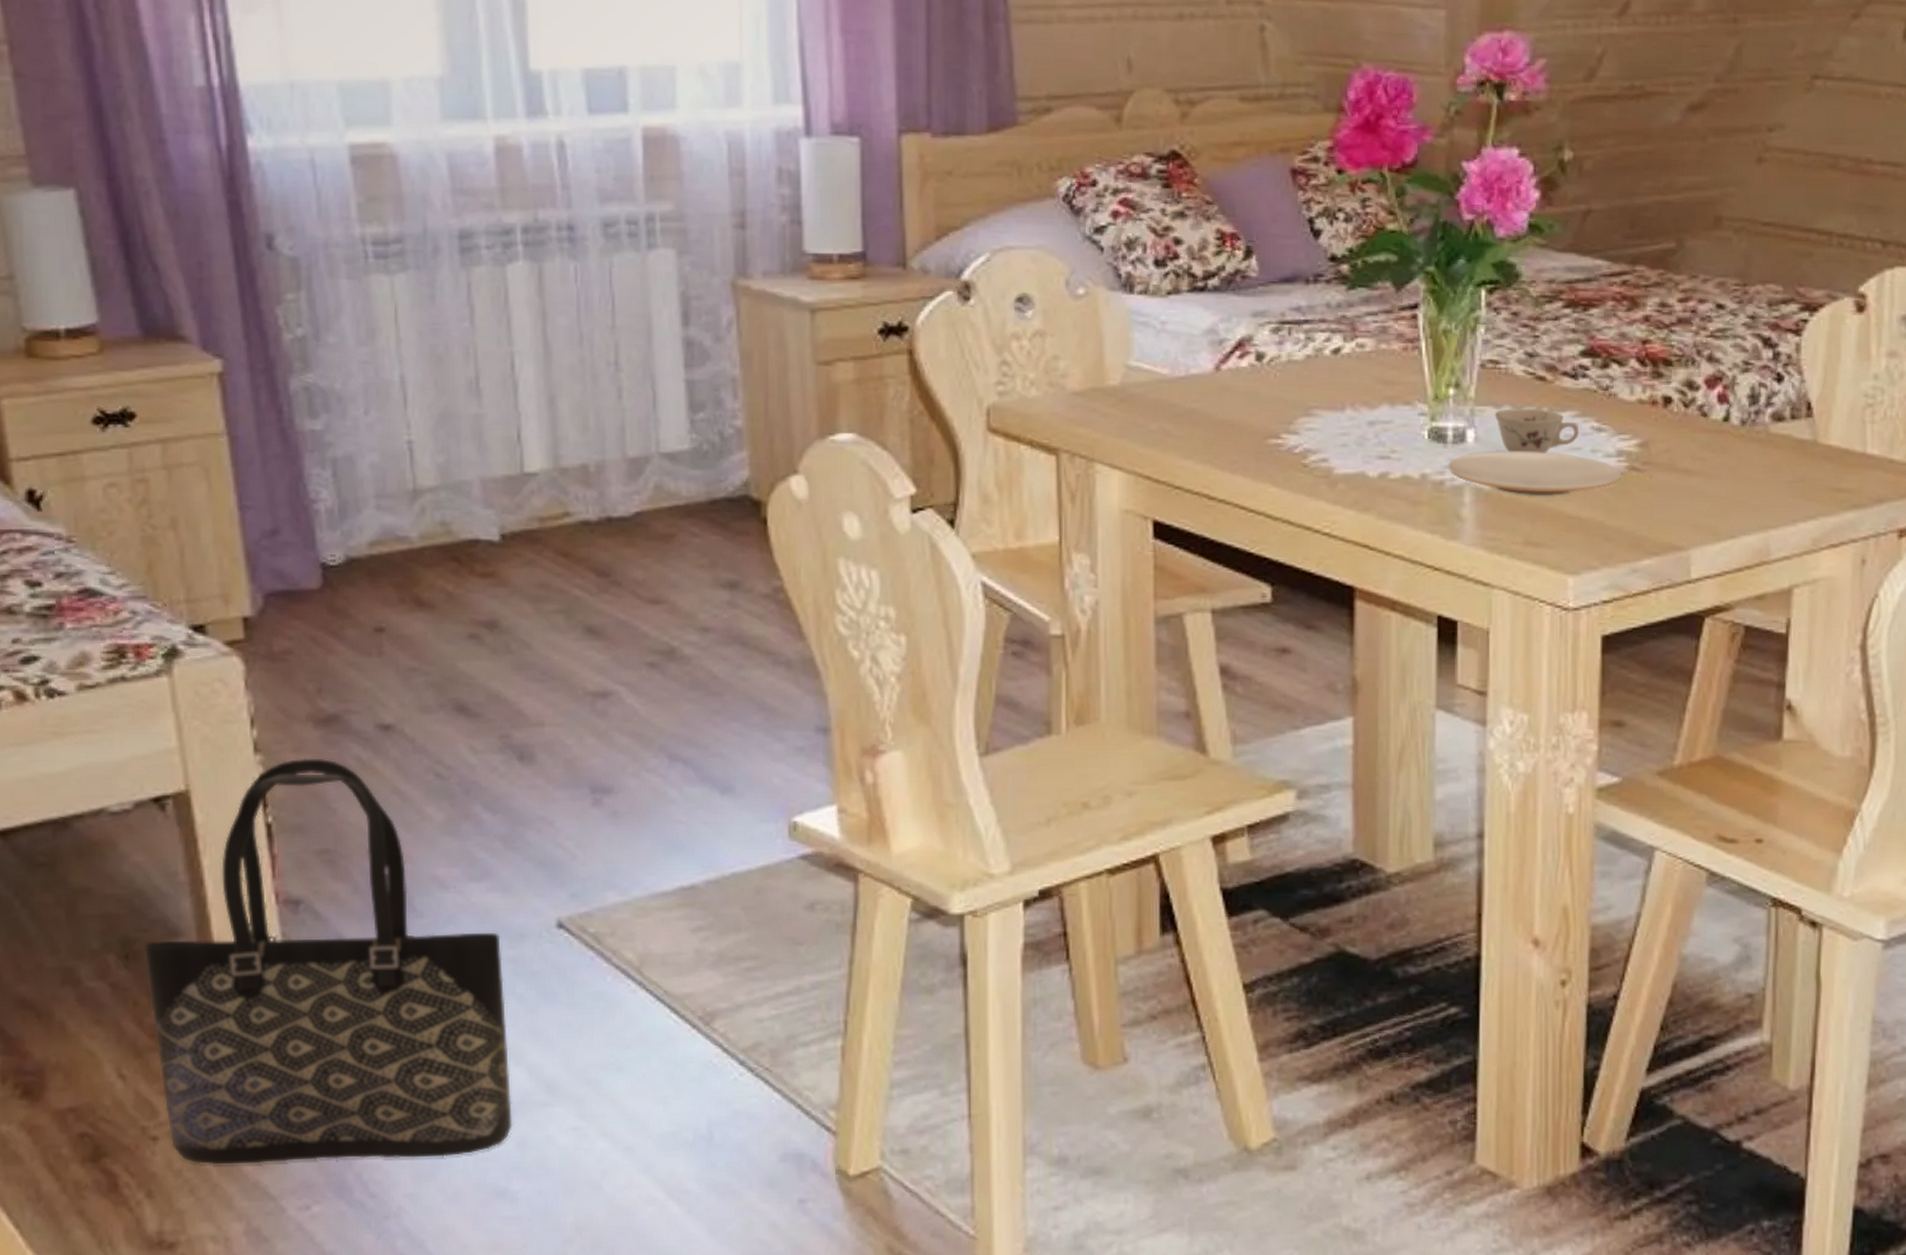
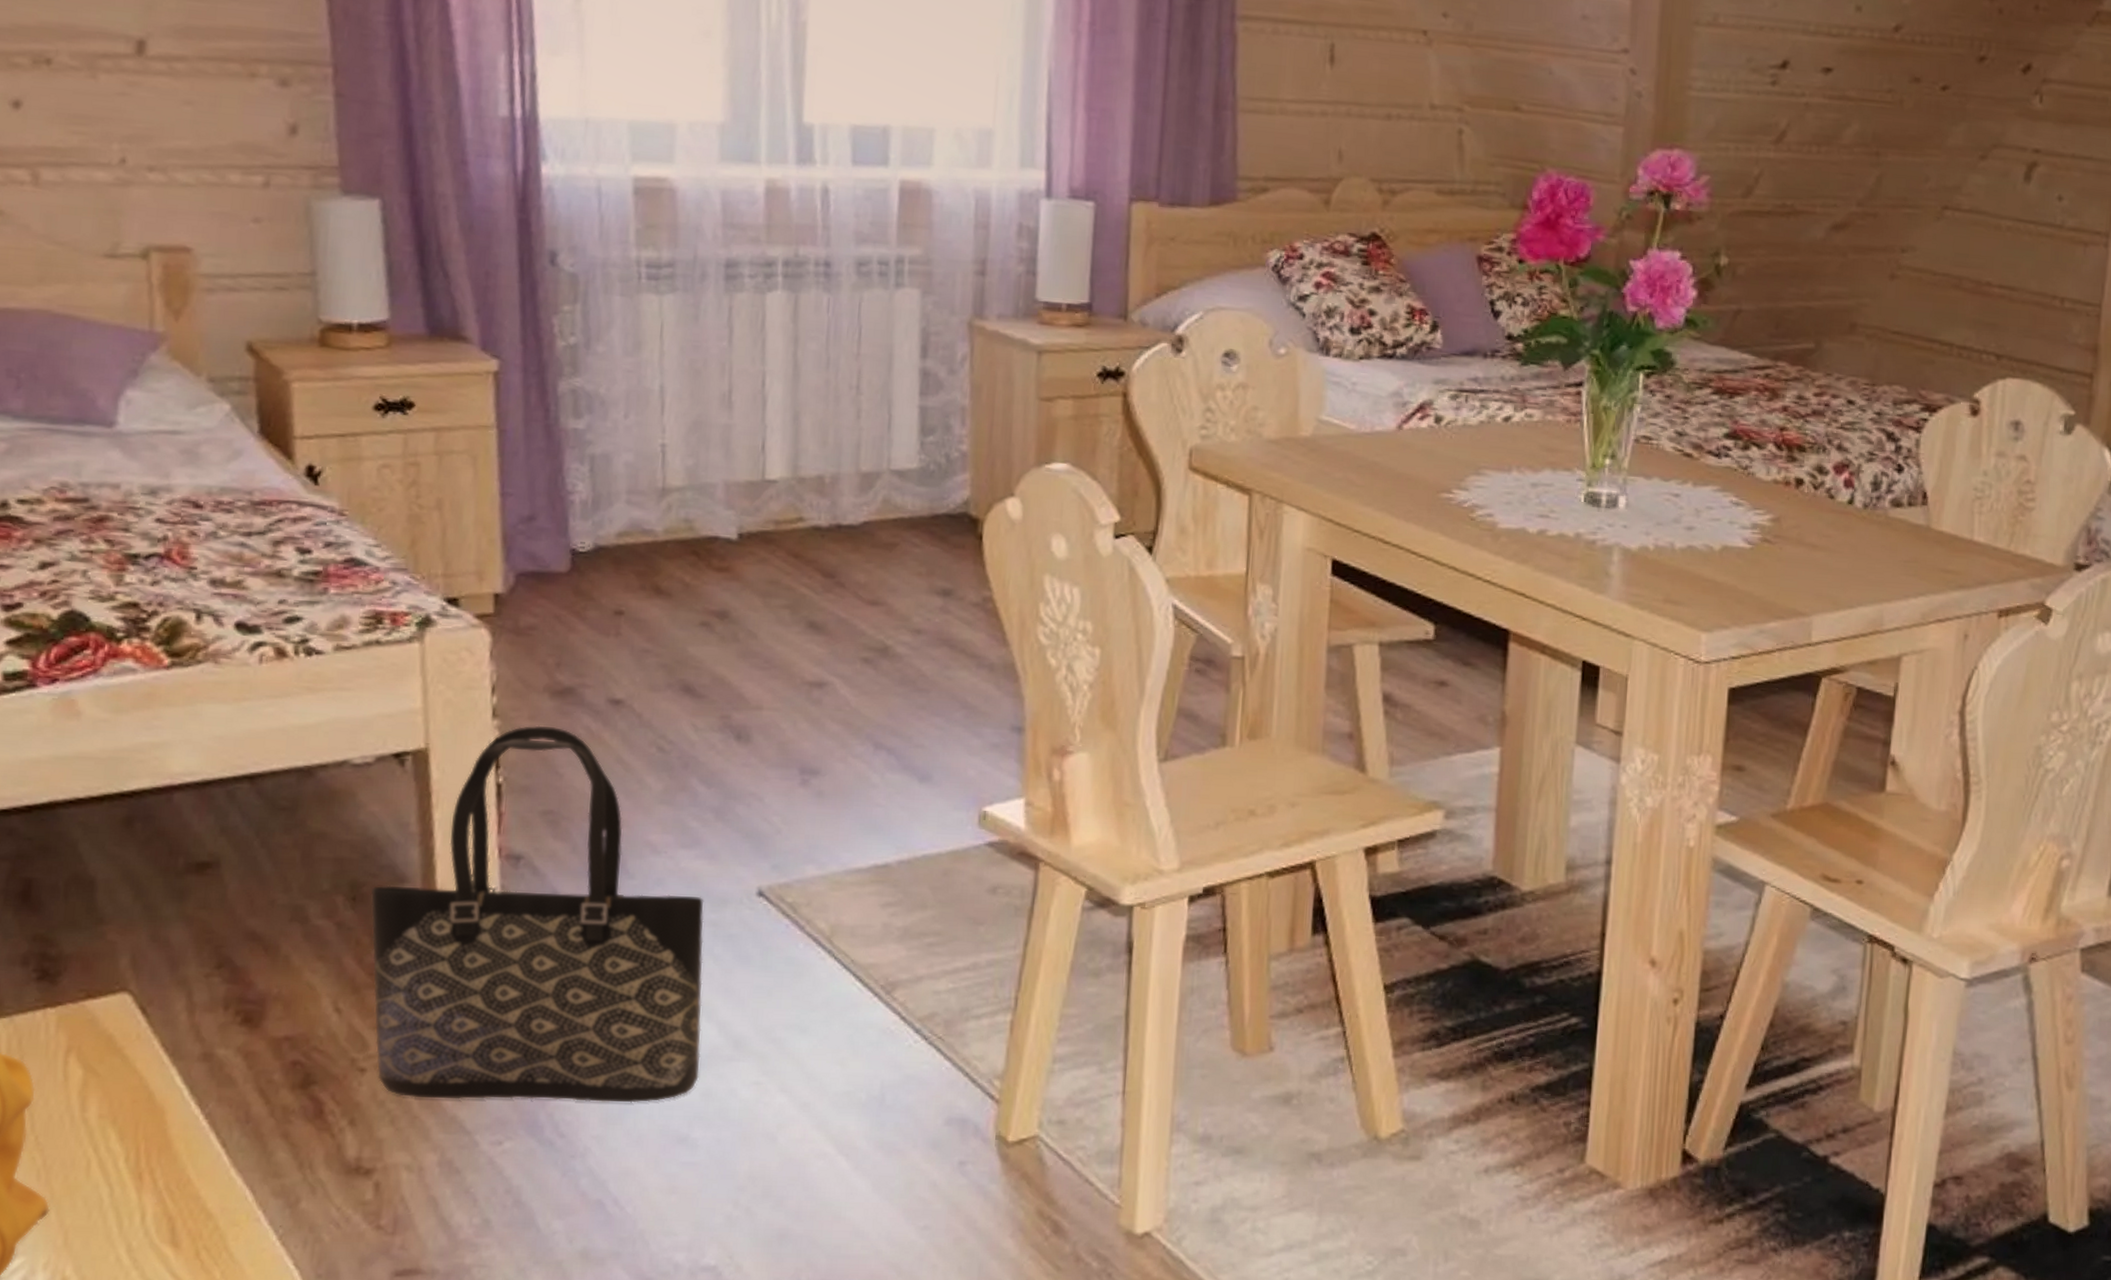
plate: present [1447,451,1621,495] -> none [1600,517,1754,560]
teacup: present [1494,407,1580,453] -> none [1644,479,1720,522]

